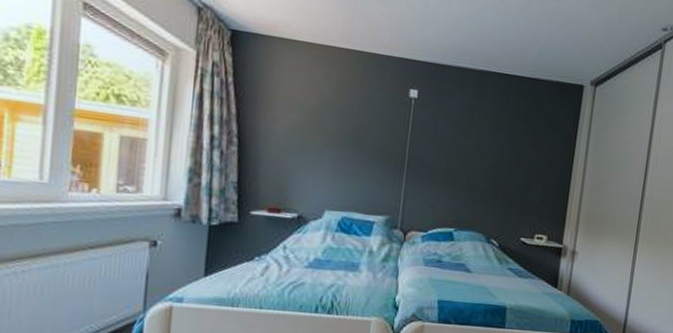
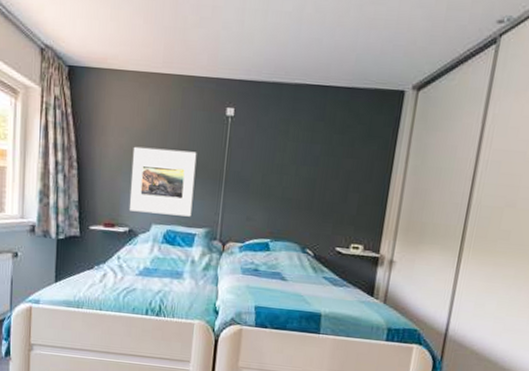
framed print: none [299,123,377,203] -> present [129,146,197,217]

